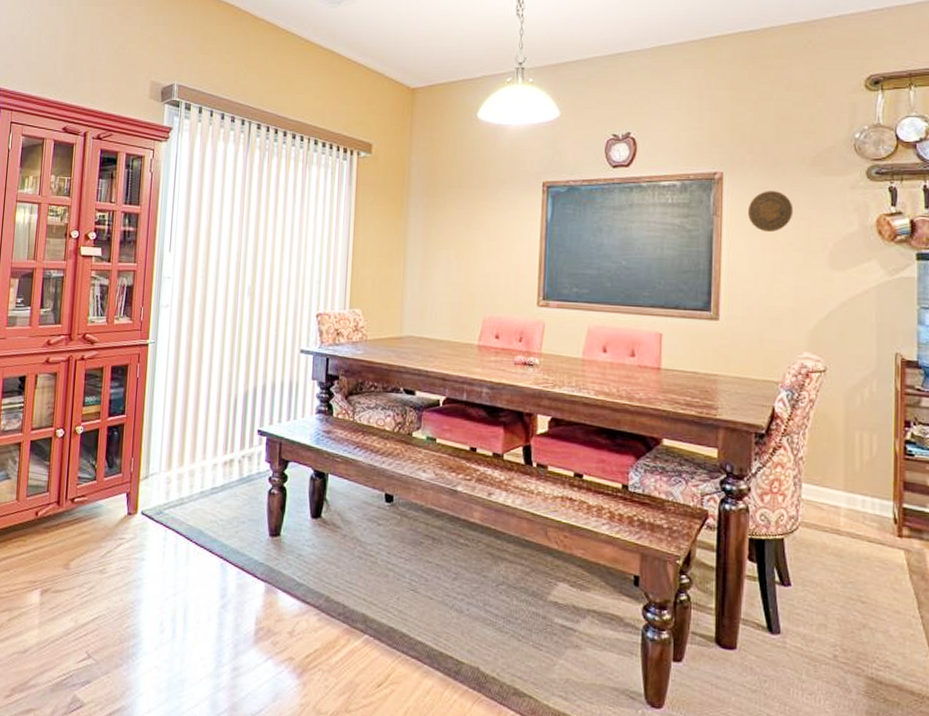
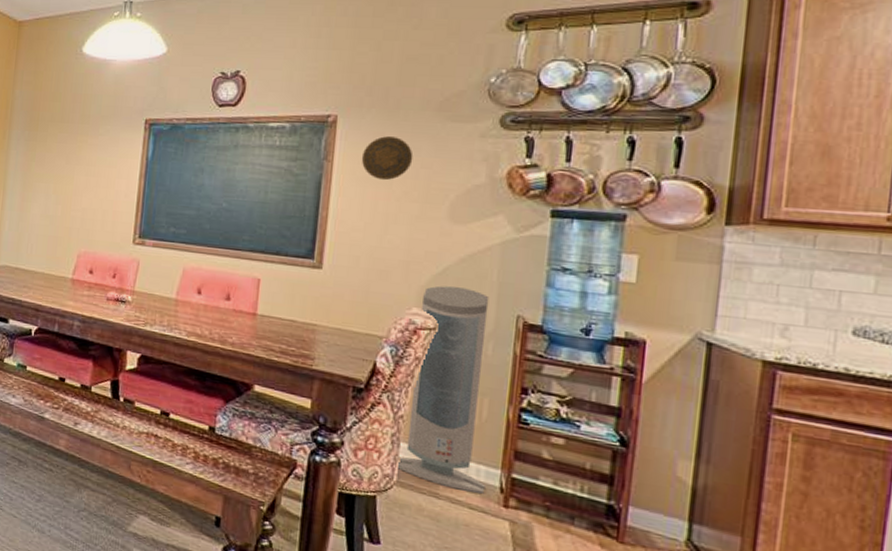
air purifier: none [800,329,881,526] -> present [397,285,490,494]

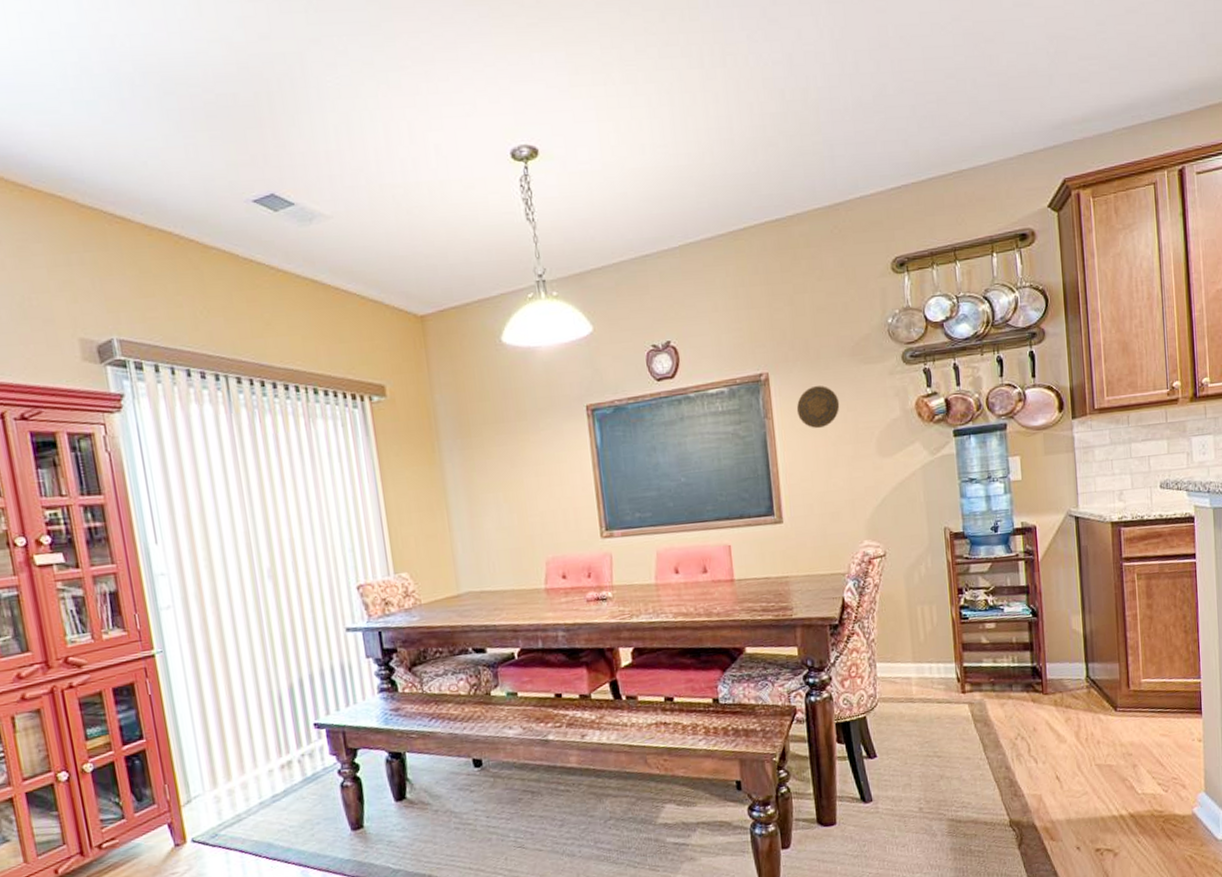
air purifier: present [397,285,490,494] -> none [870,513,946,691]

